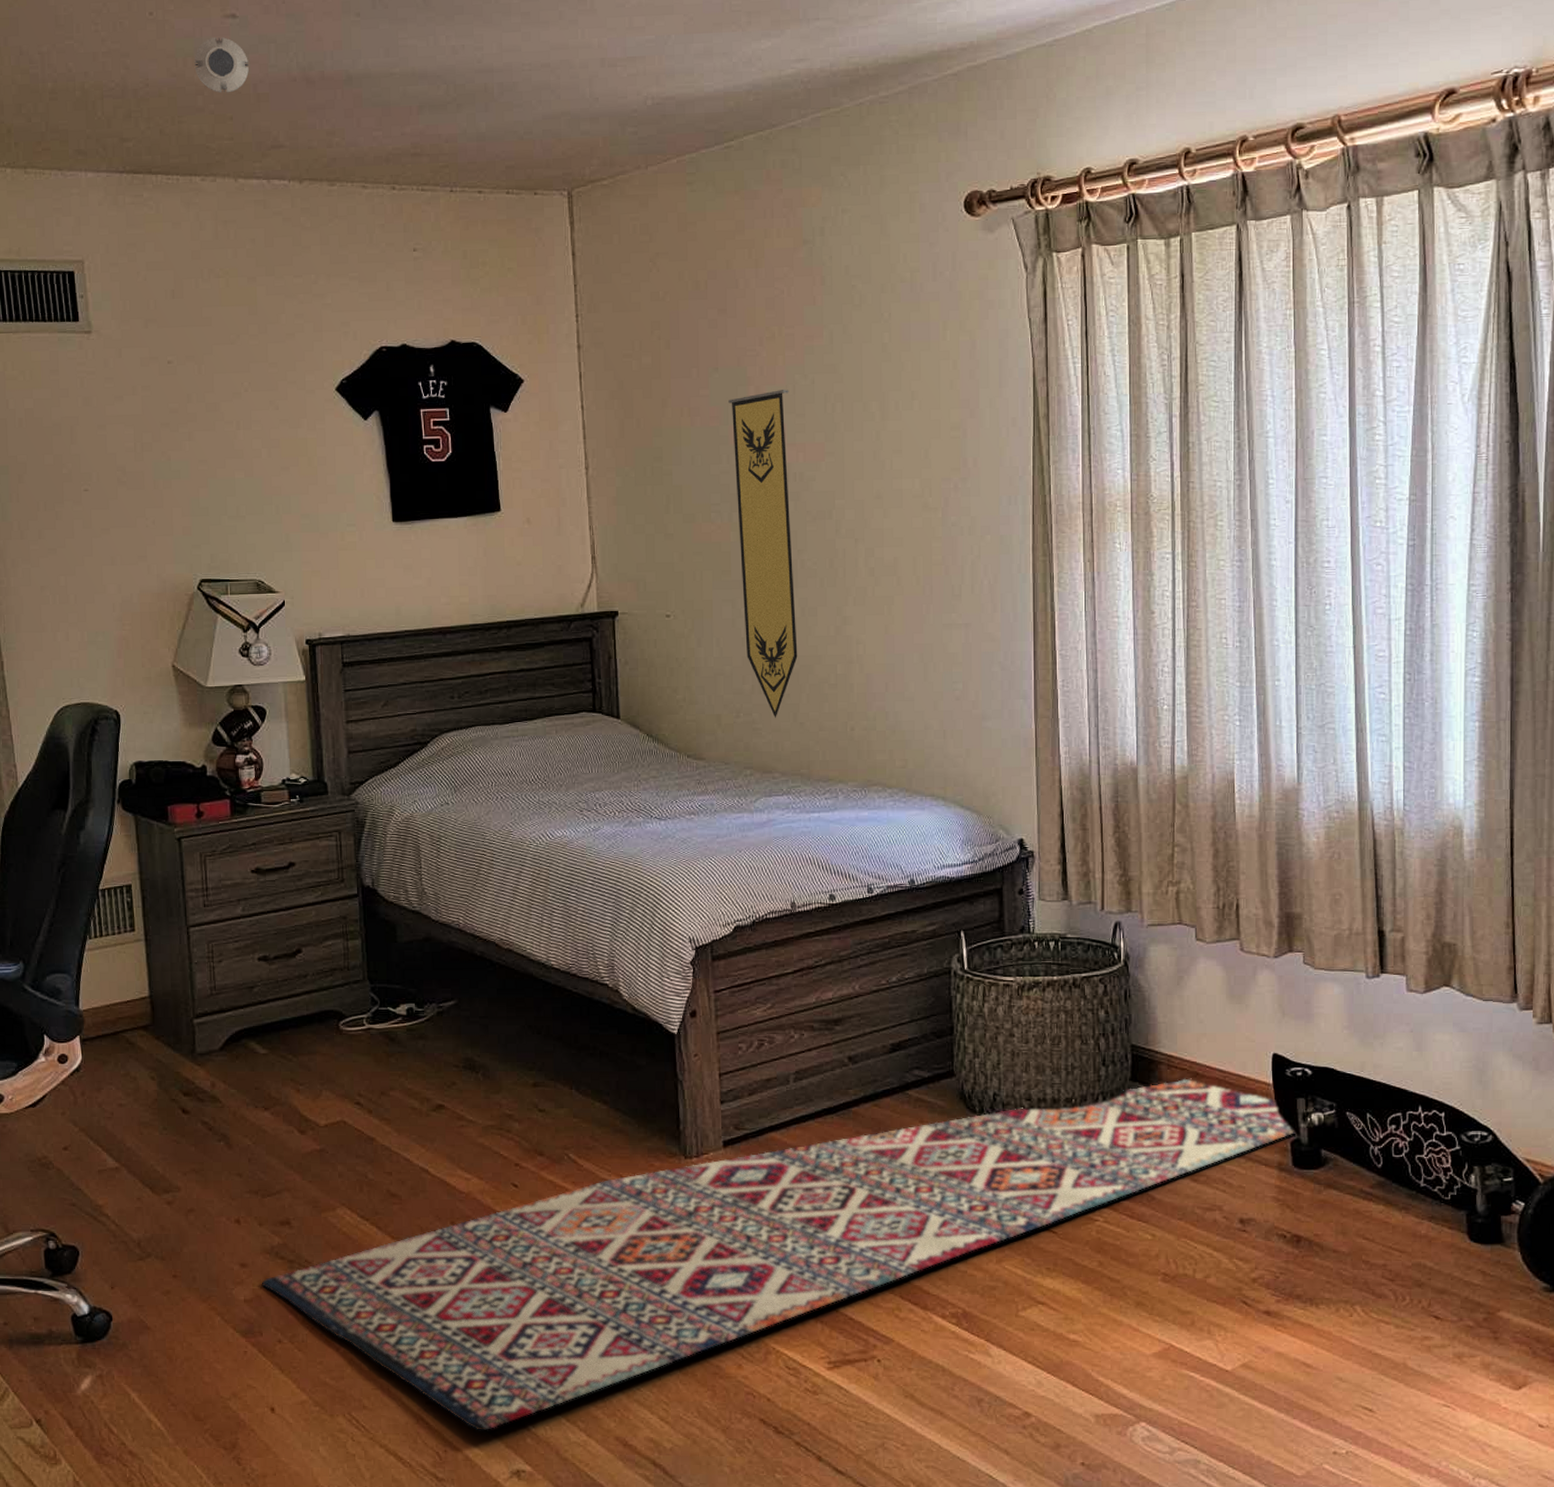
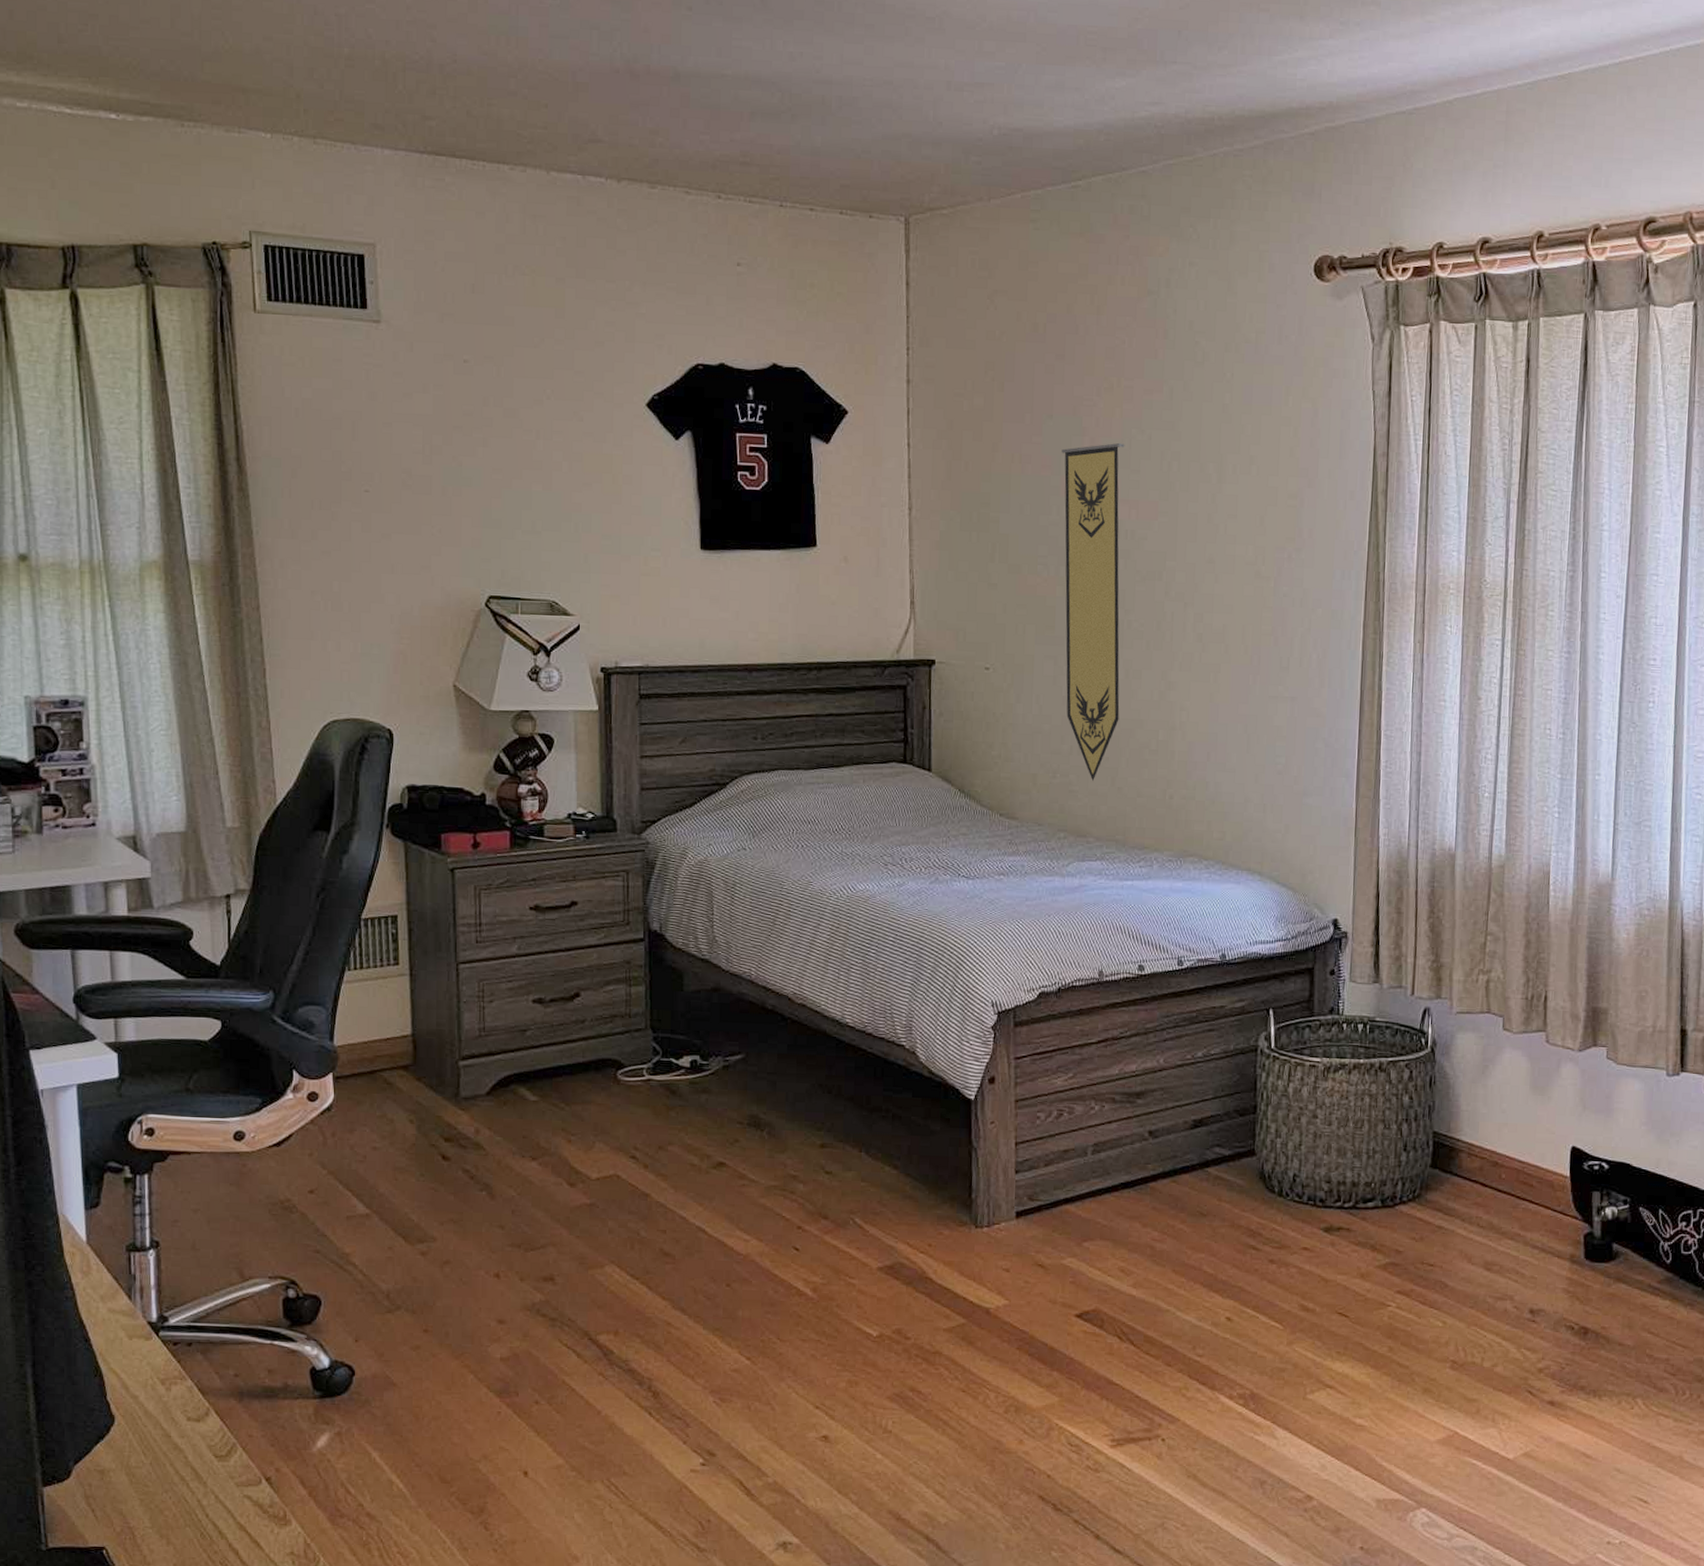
smoke detector: present [194,37,249,93] -> none [508,17,568,79]
rug: present [262,1078,1295,1431] -> none [521,1167,1589,1501]

